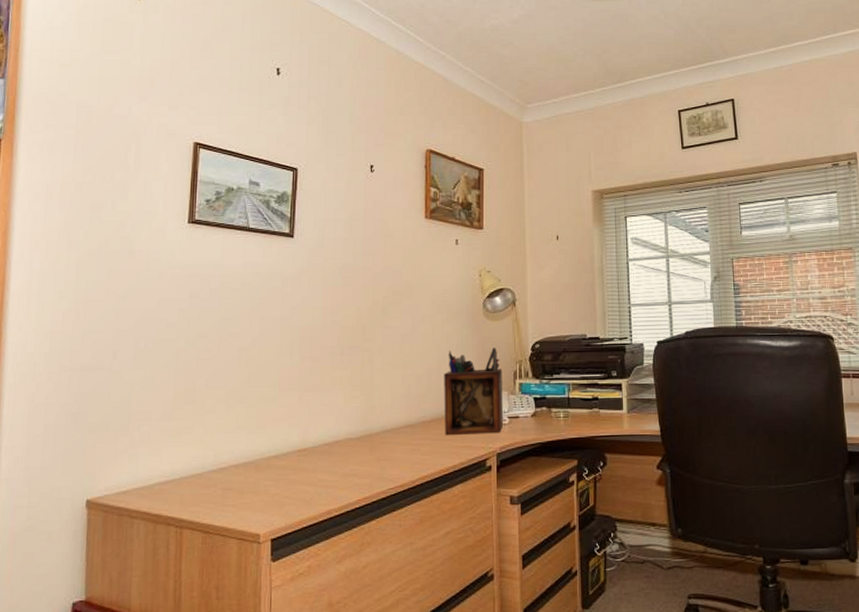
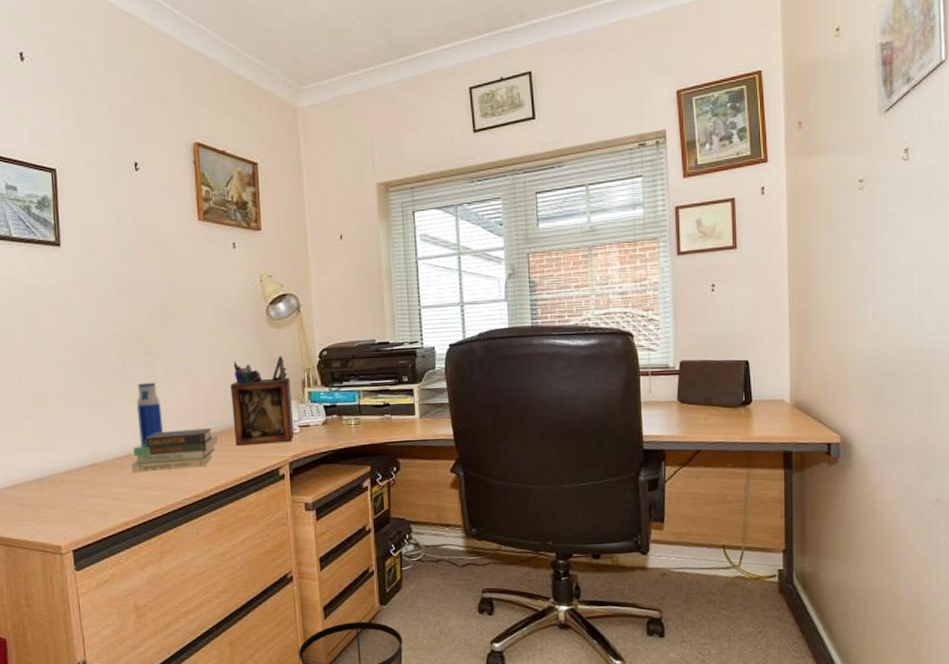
books: none [339,417,427,460] -> present [130,428,218,473]
water bottle: none [350,369,374,431] -> present [136,382,163,445]

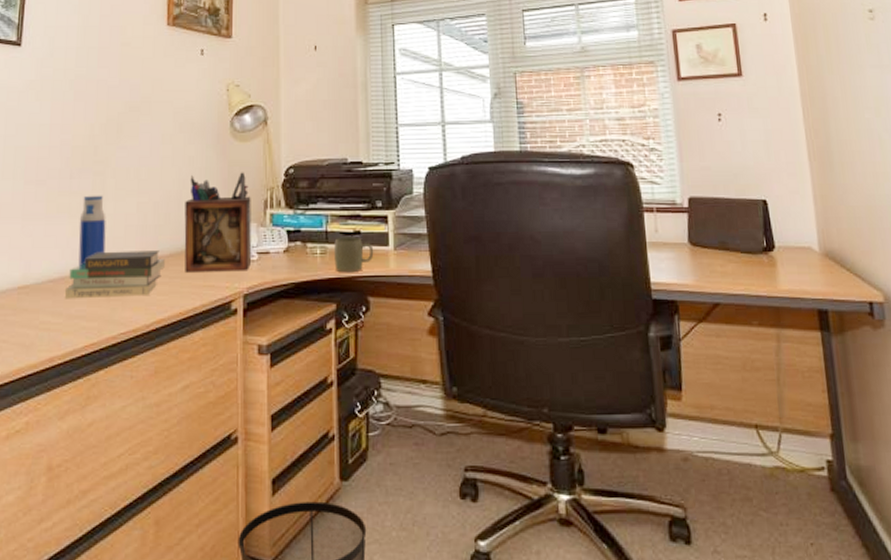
mug: none [367,408,402,440] -> present [334,237,374,273]

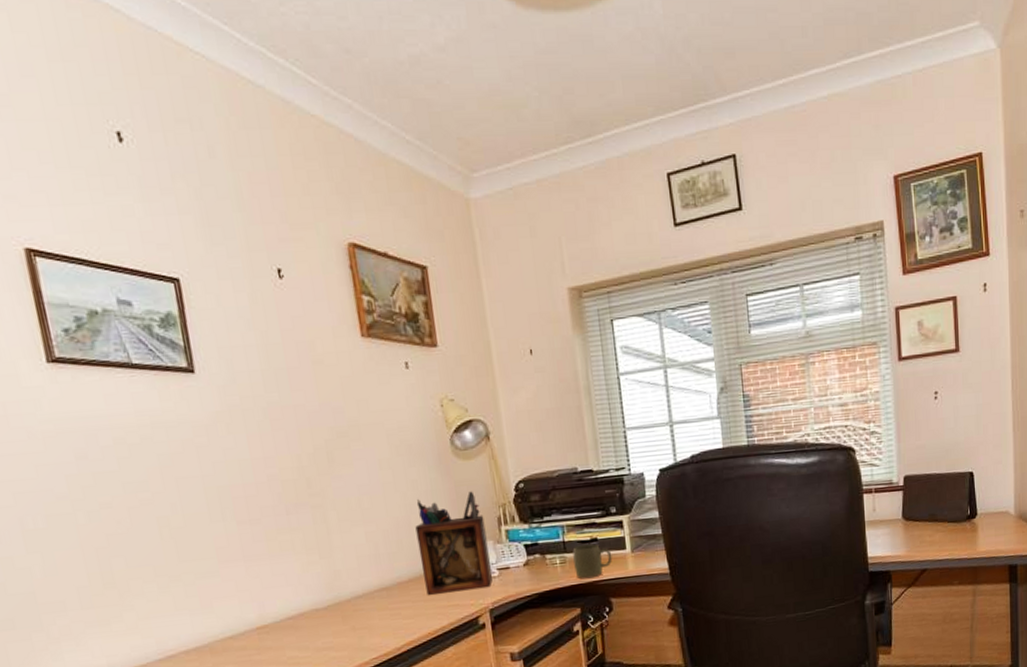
books: present [64,251,165,299] -> none [306,577,406,634]
water bottle: present [78,195,106,266] -> none [305,528,341,601]

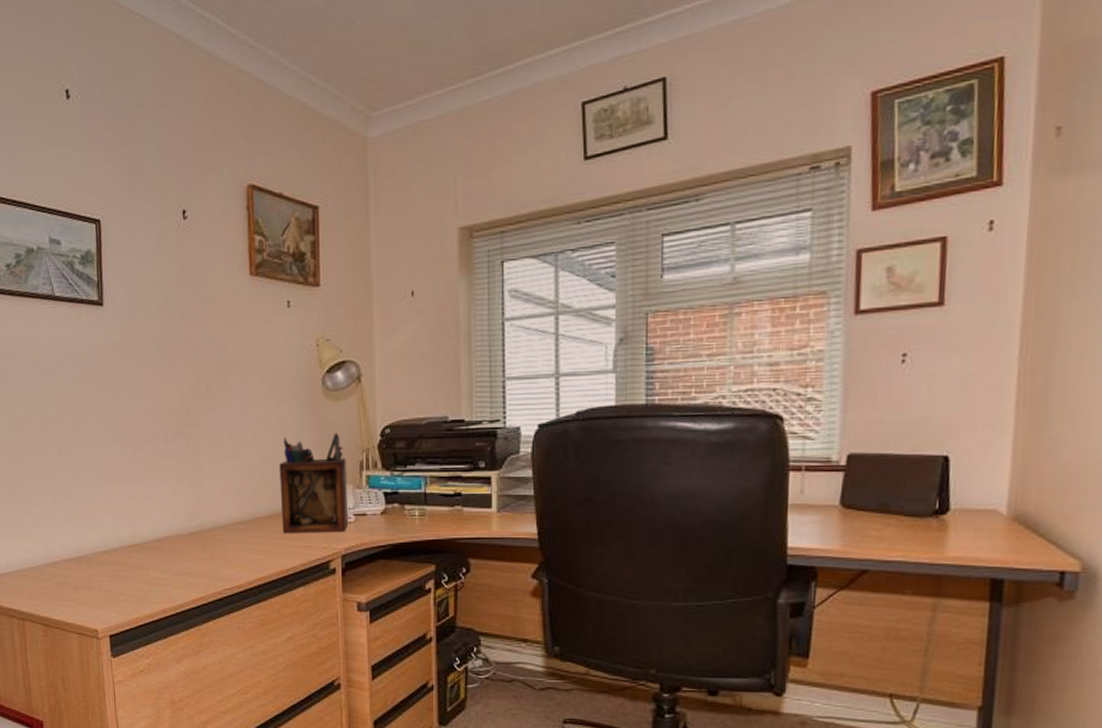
mug: present [572,544,613,579] -> none [433,498,475,535]

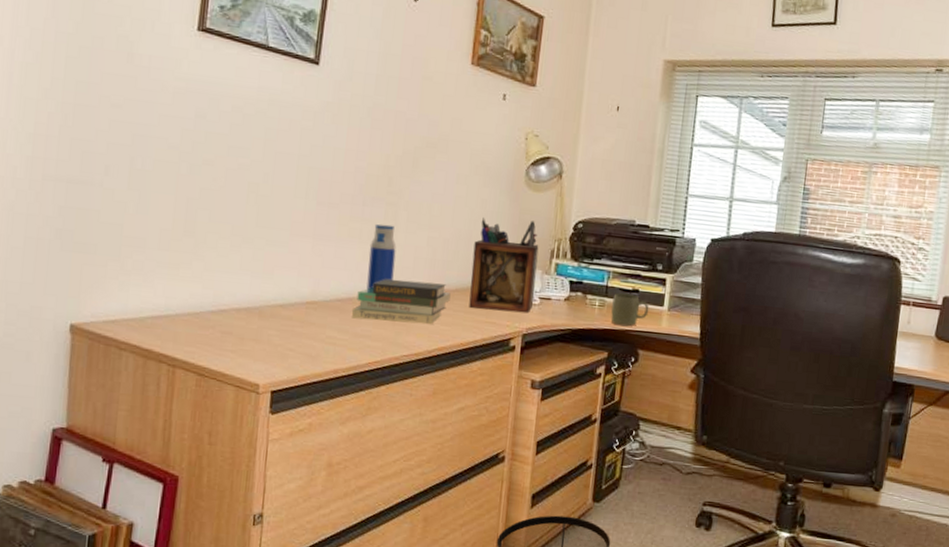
books: none [170,512,263,557] -> present [351,279,451,325]
water bottle: none [177,458,205,527] -> present [366,223,397,290]
mug: none [433,498,475,535] -> present [610,293,649,326]

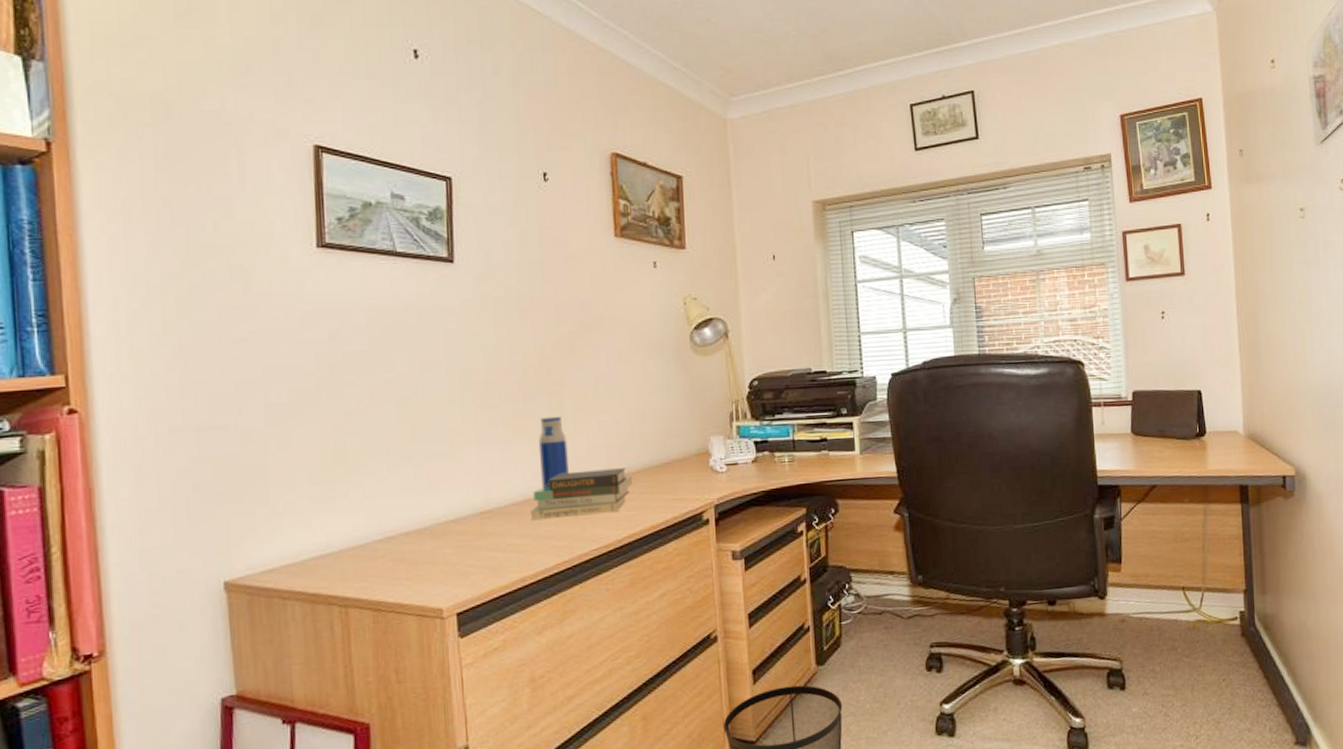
desk organizer: present [469,218,539,314] -> none [648,386,721,489]
mug: present [610,293,649,326] -> none [802,444,841,479]

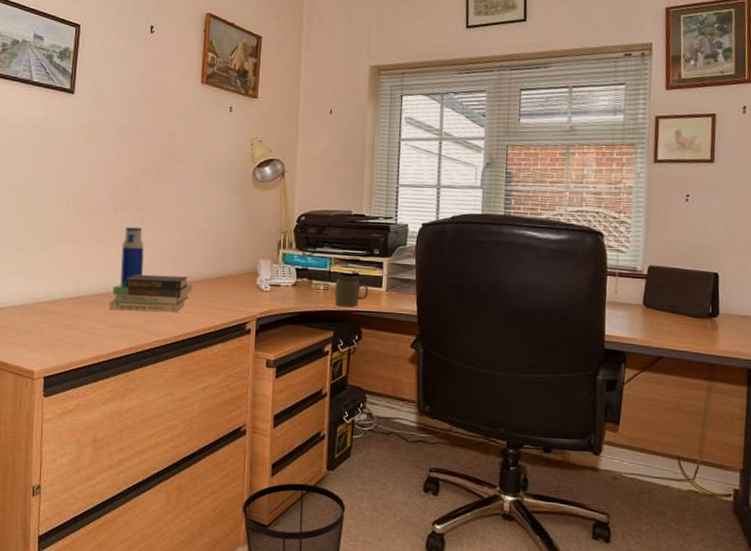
mug: none [802,444,841,479] -> present [334,277,369,307]

